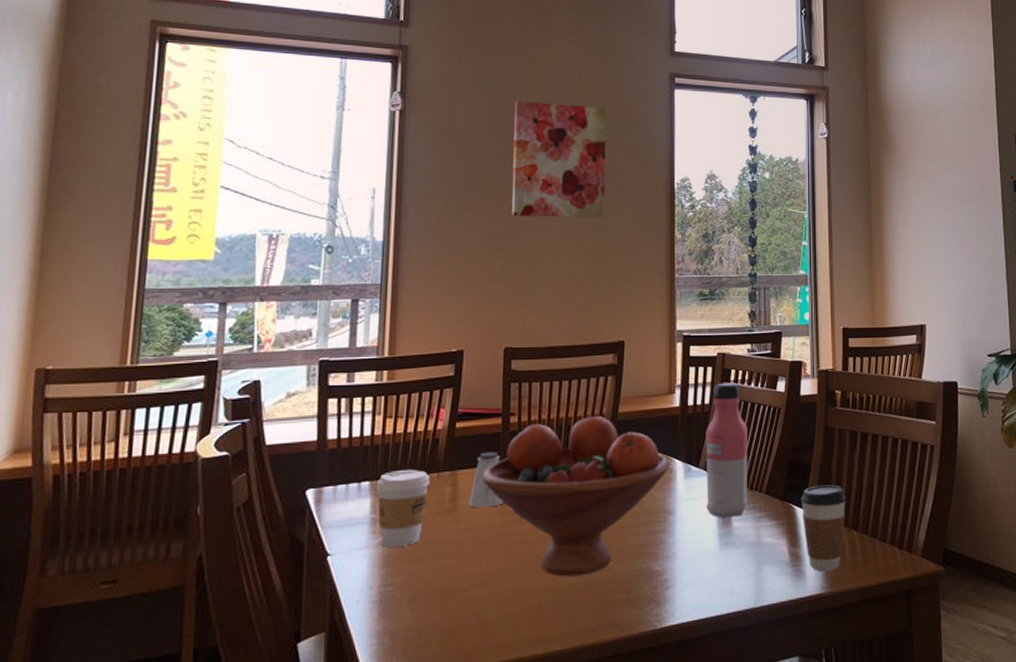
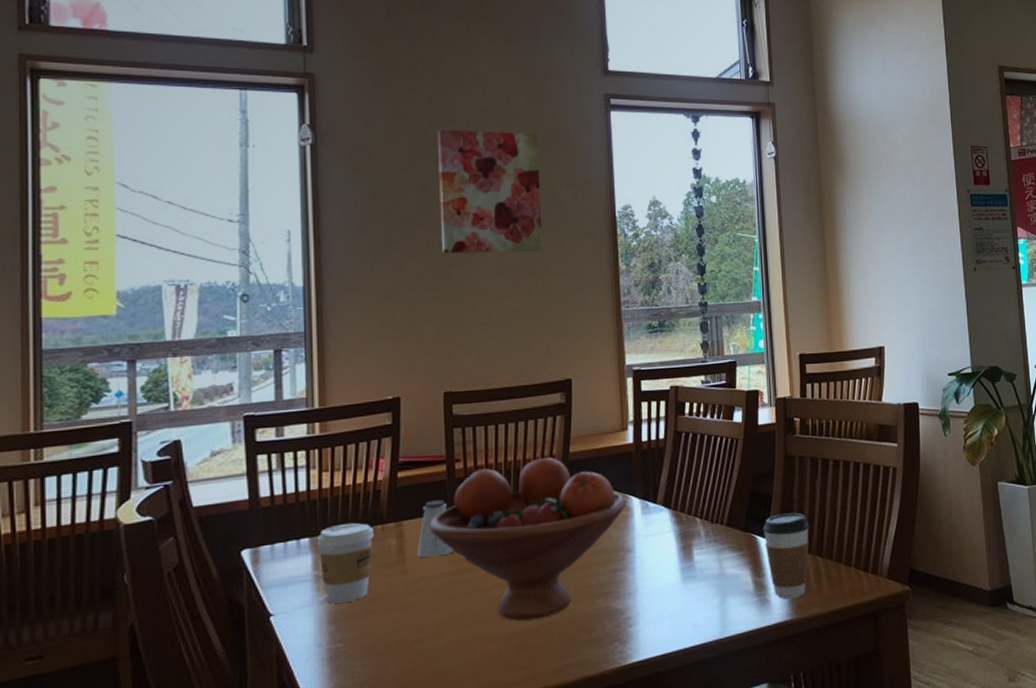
water bottle: present [705,383,748,518] -> none [662,416,710,553]

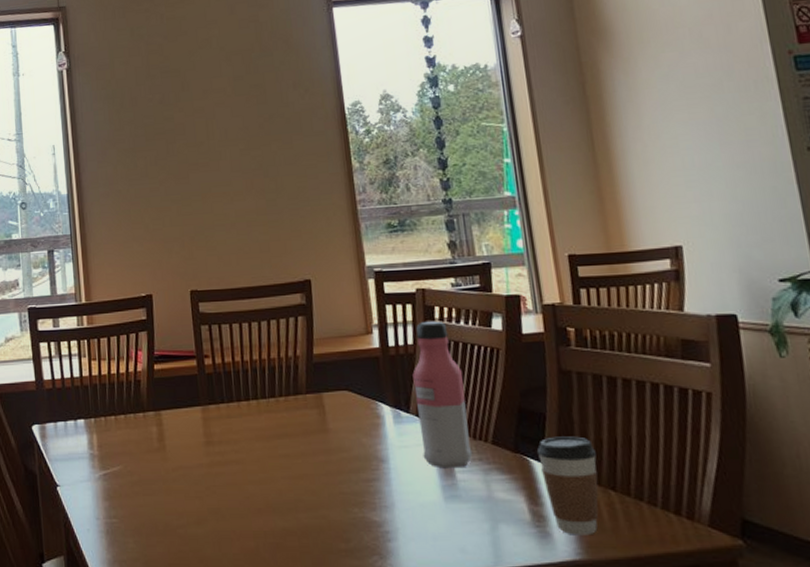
coffee cup: present [318,522,374,604] -> none [91,408,137,481]
saltshaker: present [416,499,455,558] -> none [175,393,209,448]
fruit bowl: present [429,457,627,621] -> none [184,357,377,521]
wall art: present [438,129,543,254] -> none [170,38,275,160]
water bottle: none [662,416,710,553] -> present [412,321,473,469]

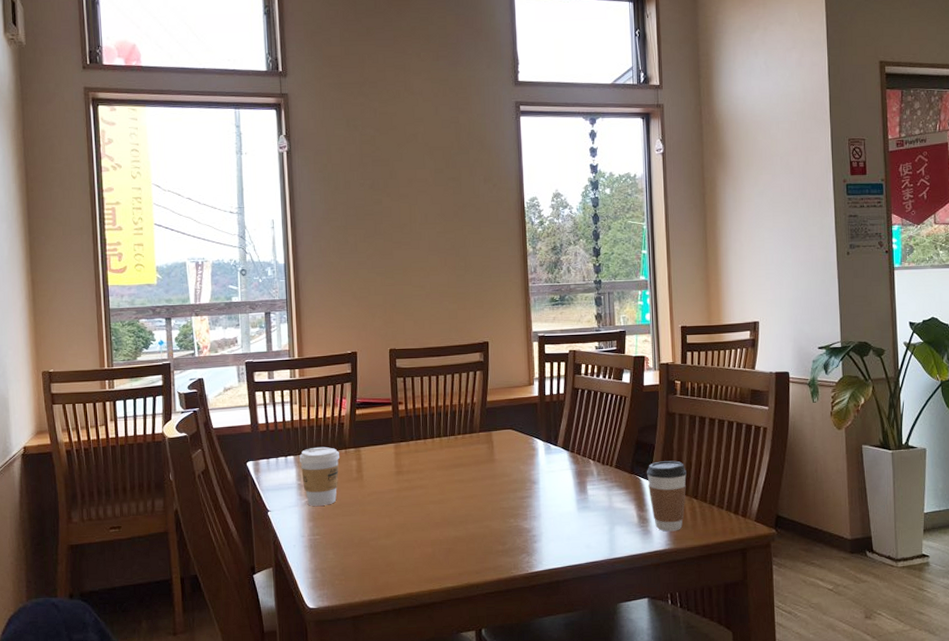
coffee cup: none [91,408,137,481] -> present [299,446,339,506]
water bottle: present [412,321,473,469] -> none [562,375,601,487]

